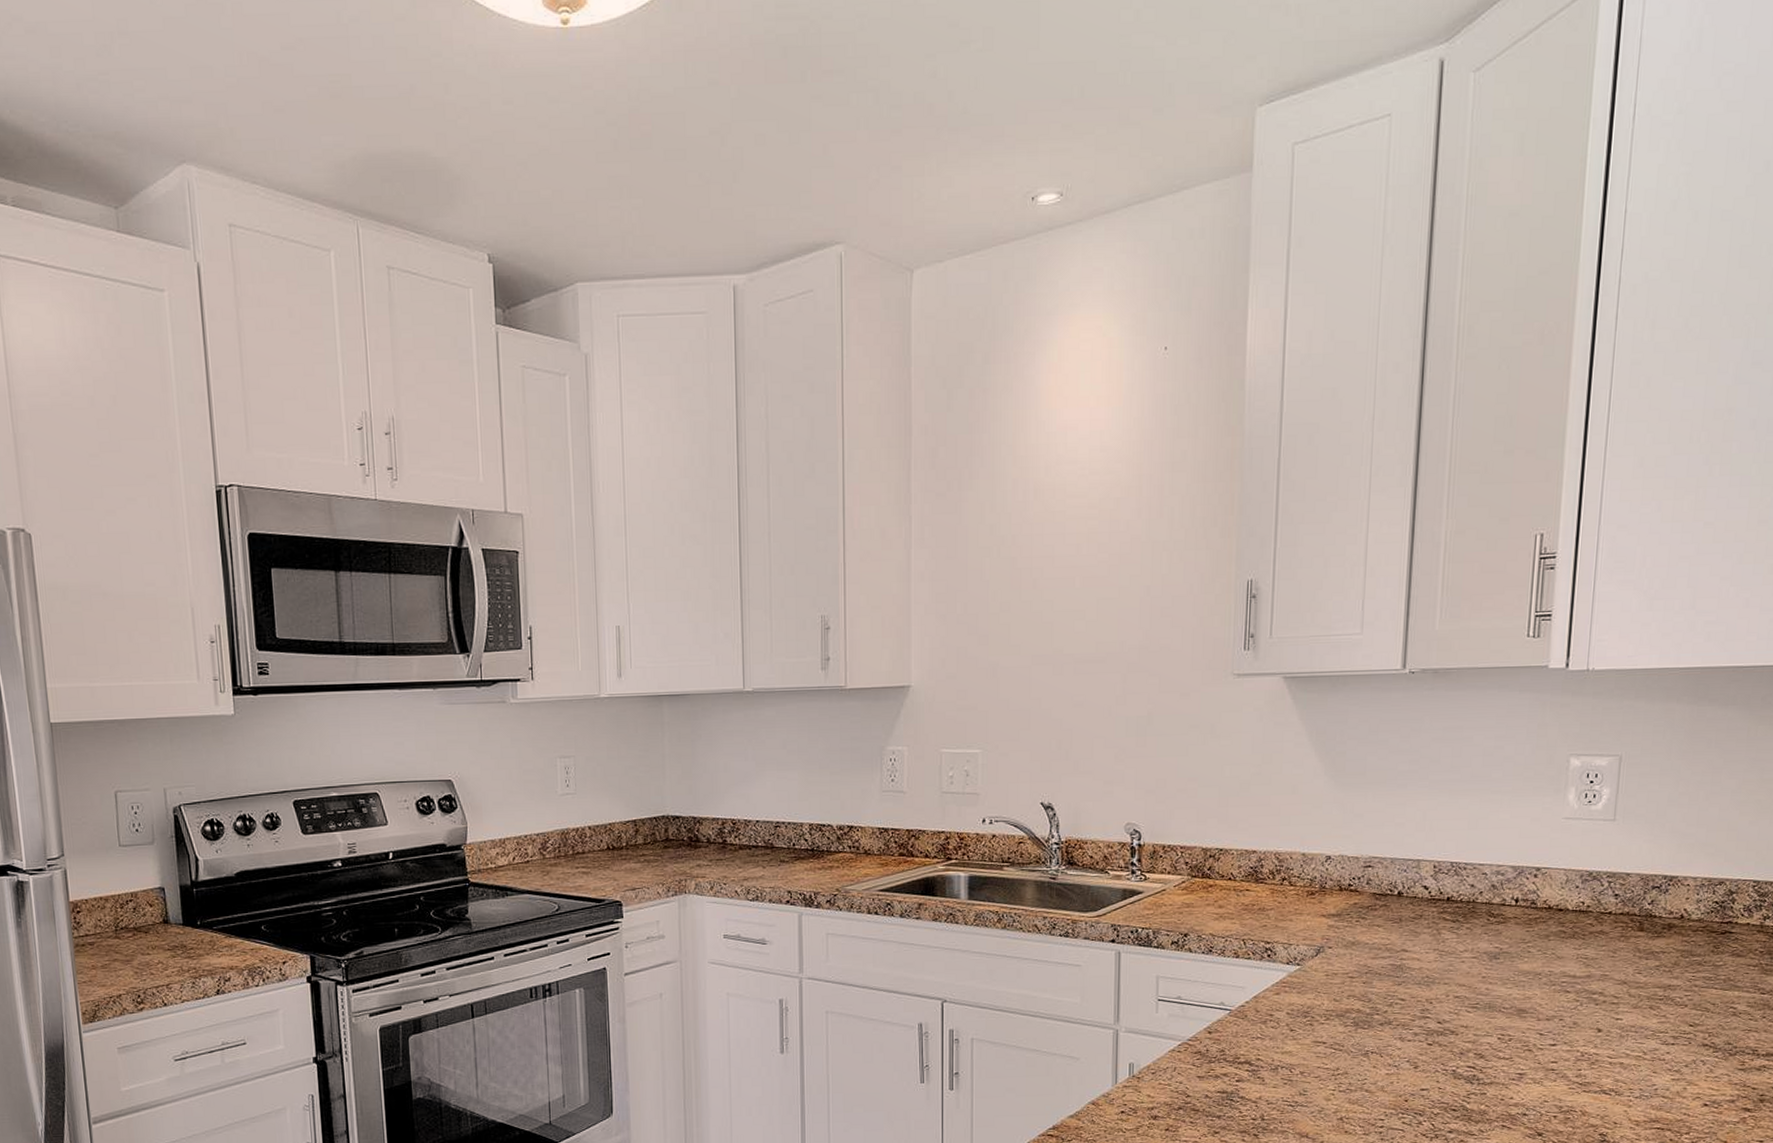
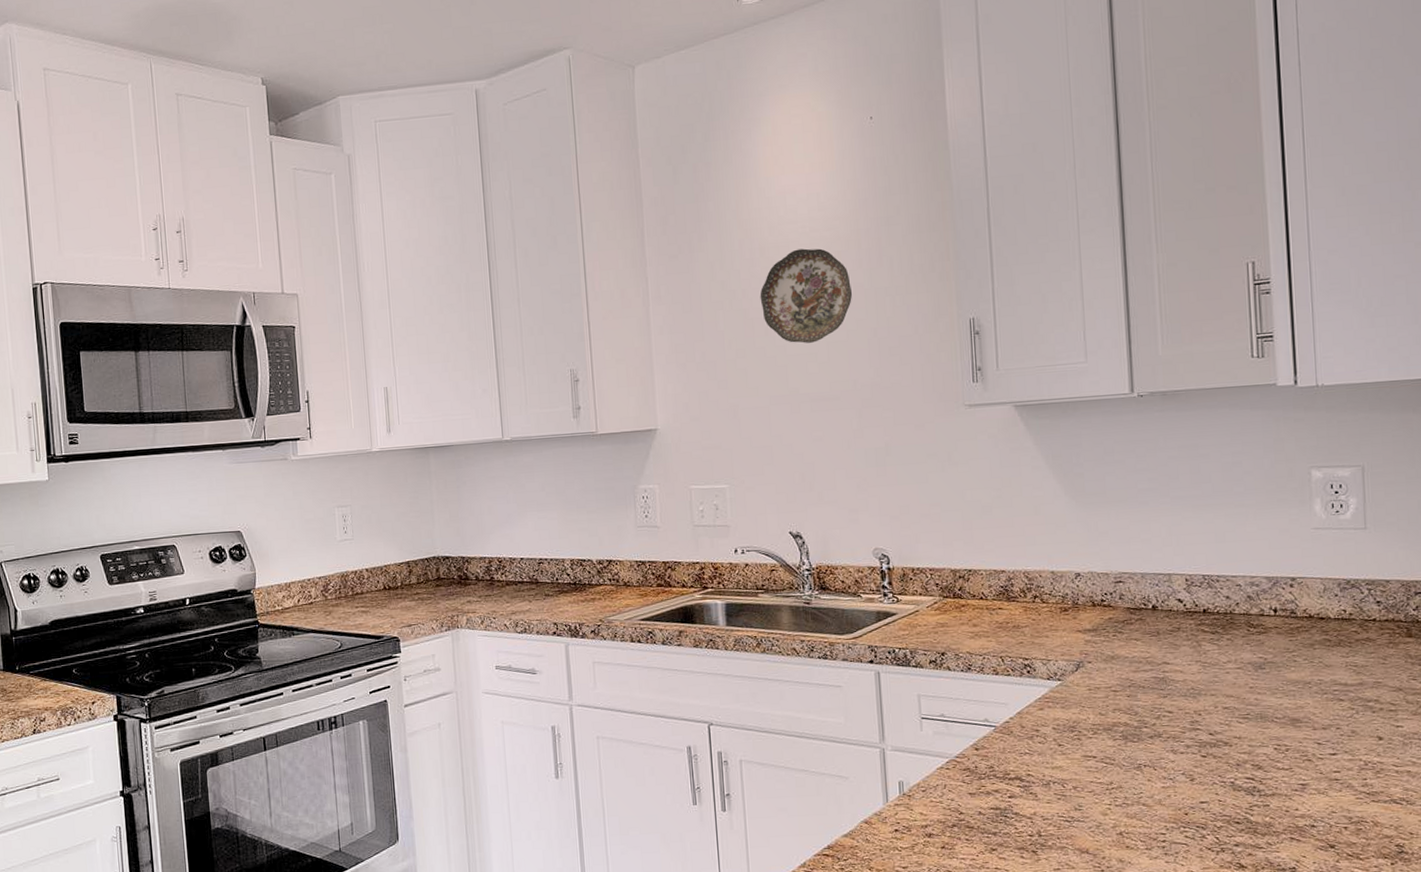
decorative plate: none [1030,493,1128,599] -> present [760,248,852,343]

